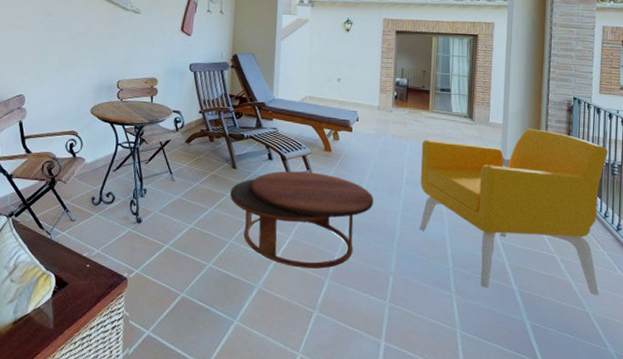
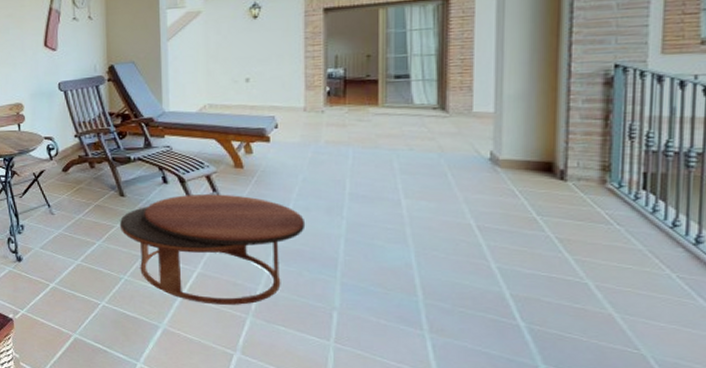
armchair: present [420,128,609,296] -> none [369,114,679,333]

